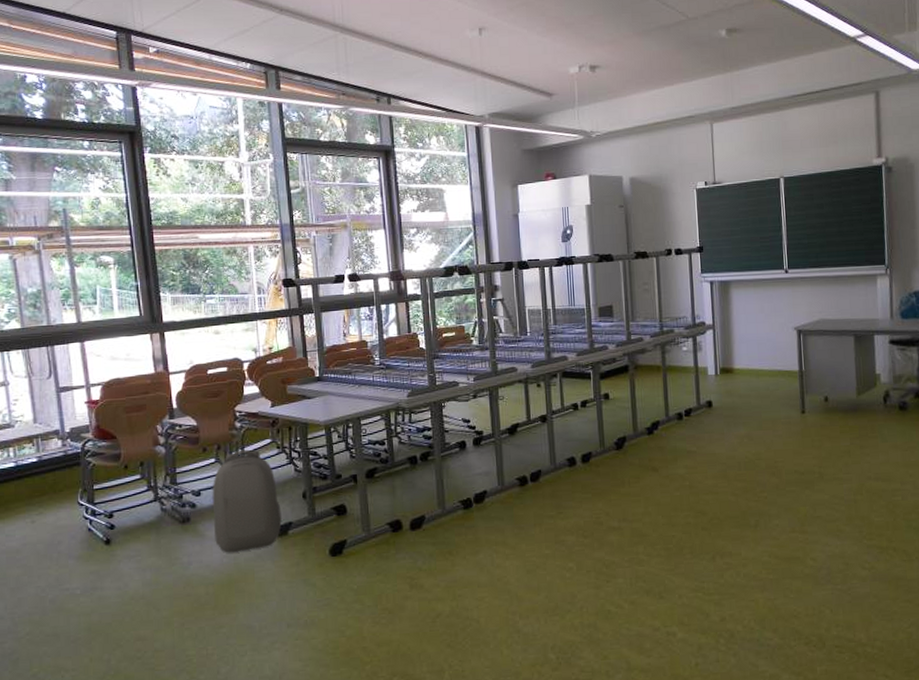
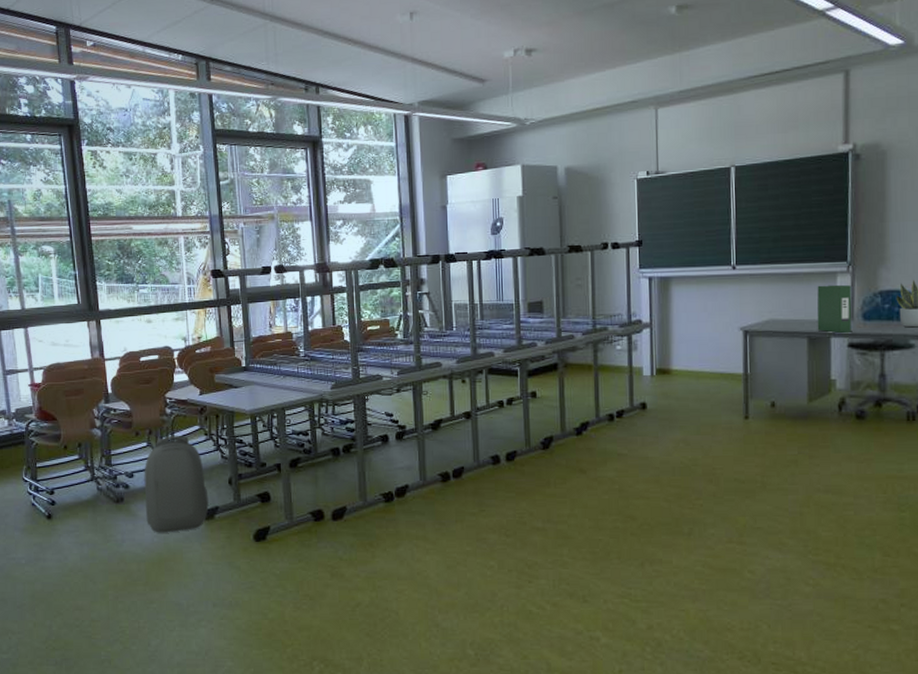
binder: none [860,286,892,331] -> present [817,284,852,333]

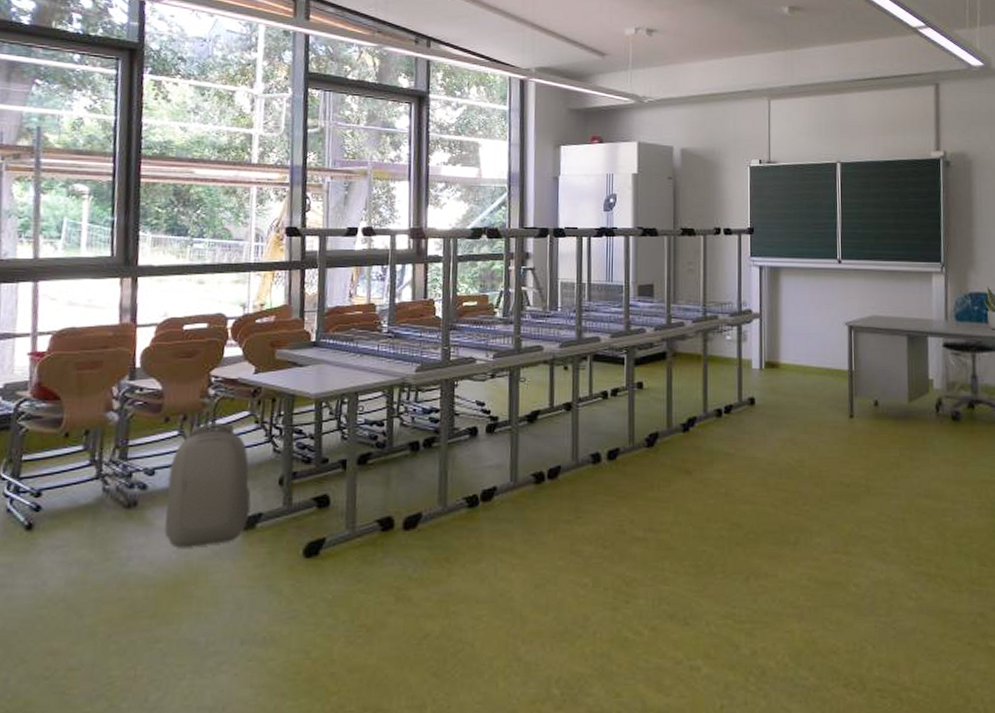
binder: present [817,284,852,333] -> none [915,284,946,332]

